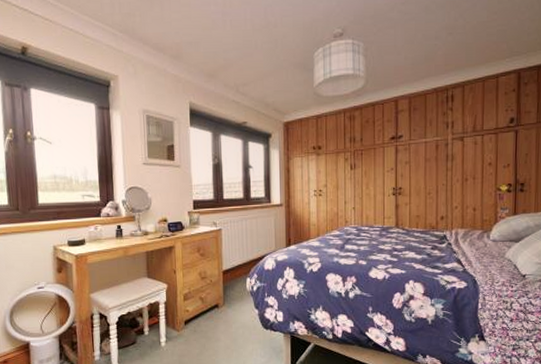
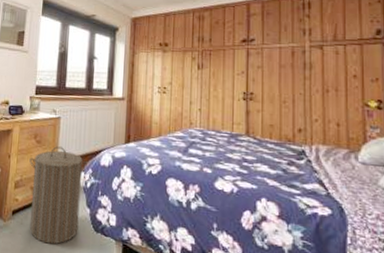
laundry hamper: none [195,257,253,345] -> present [29,146,89,245]

